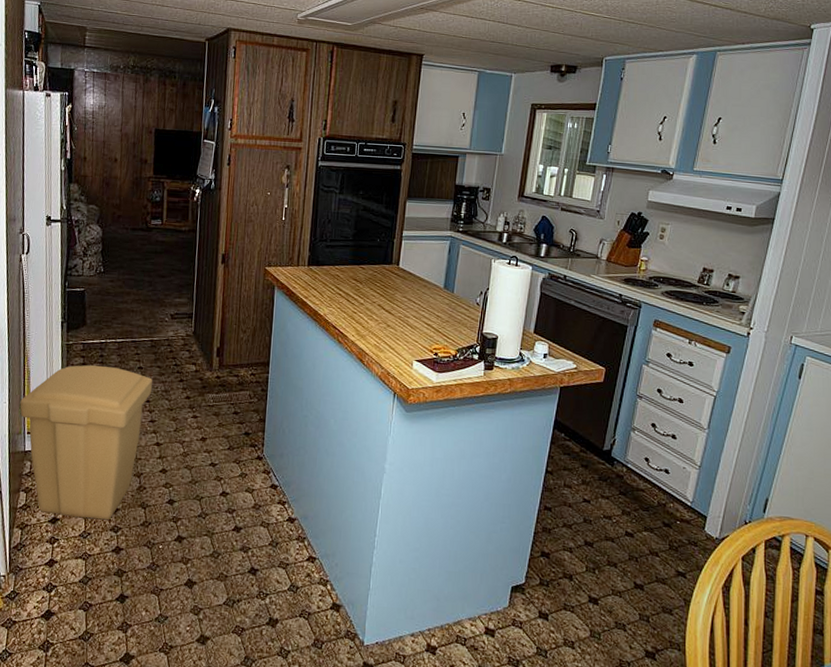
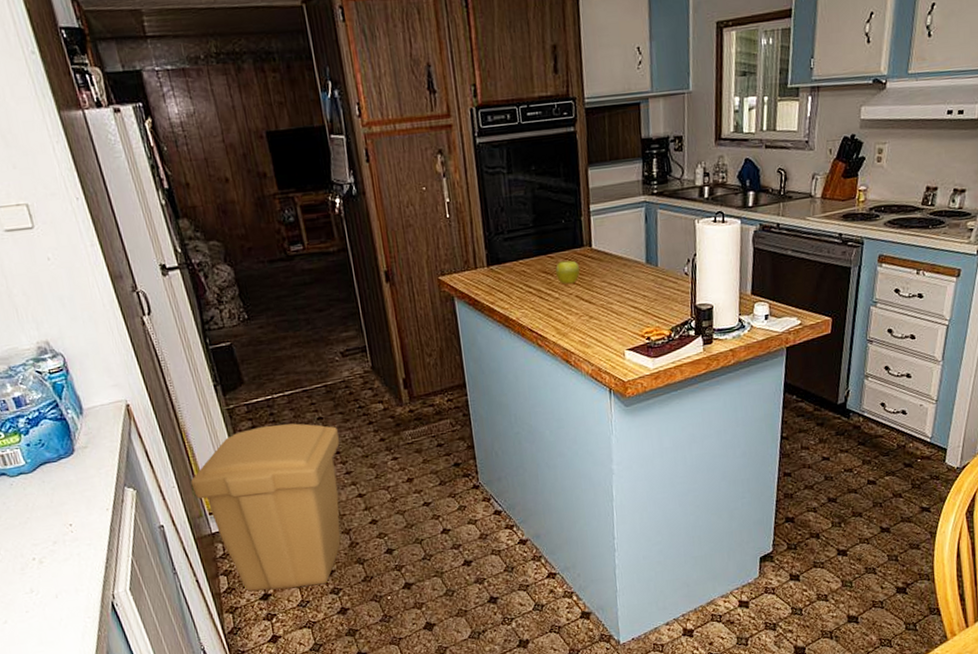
fruit: none [365,272,386,295] -> present [555,259,581,285]

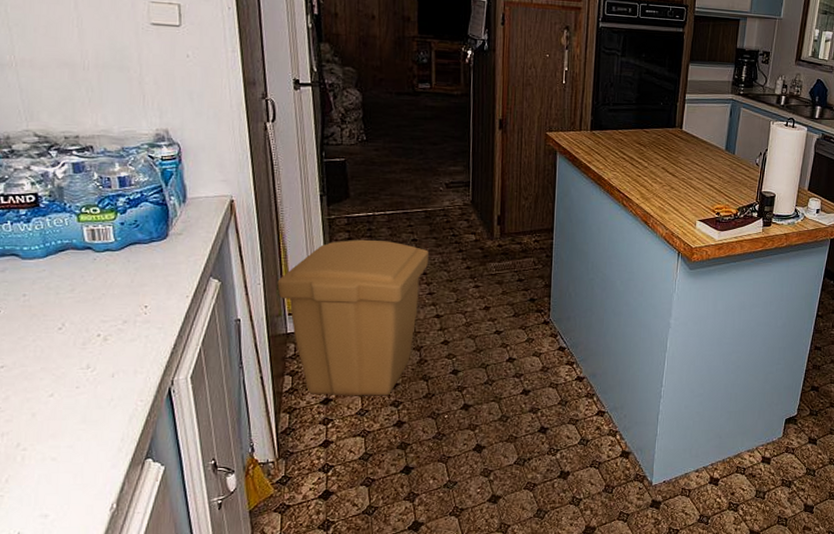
fruit: present [555,259,581,285] -> none [648,136,670,158]

